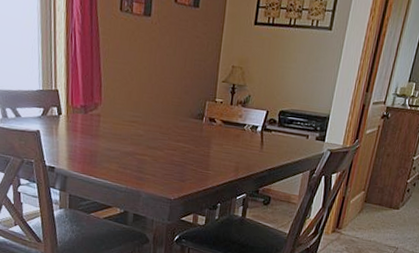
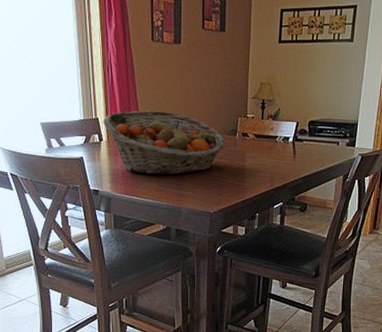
fruit basket: none [63,85,192,157] -> present [103,110,226,176]

